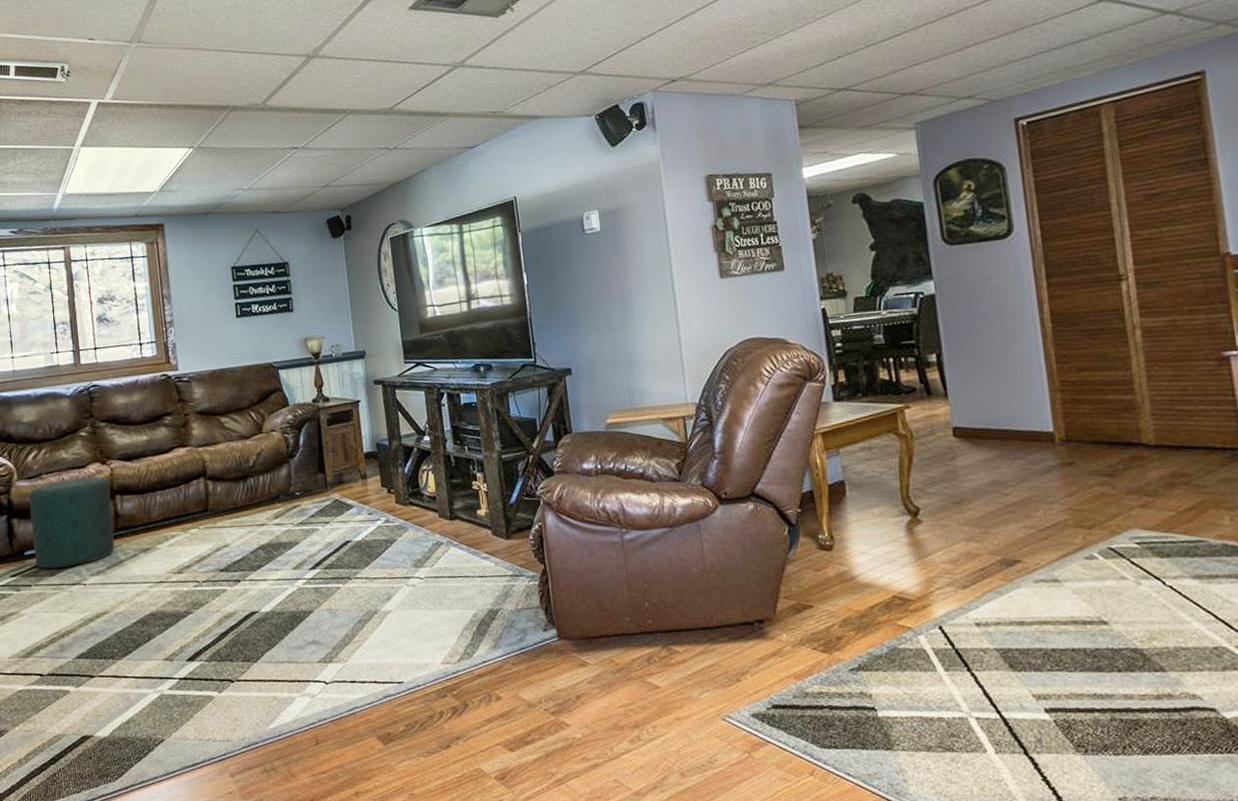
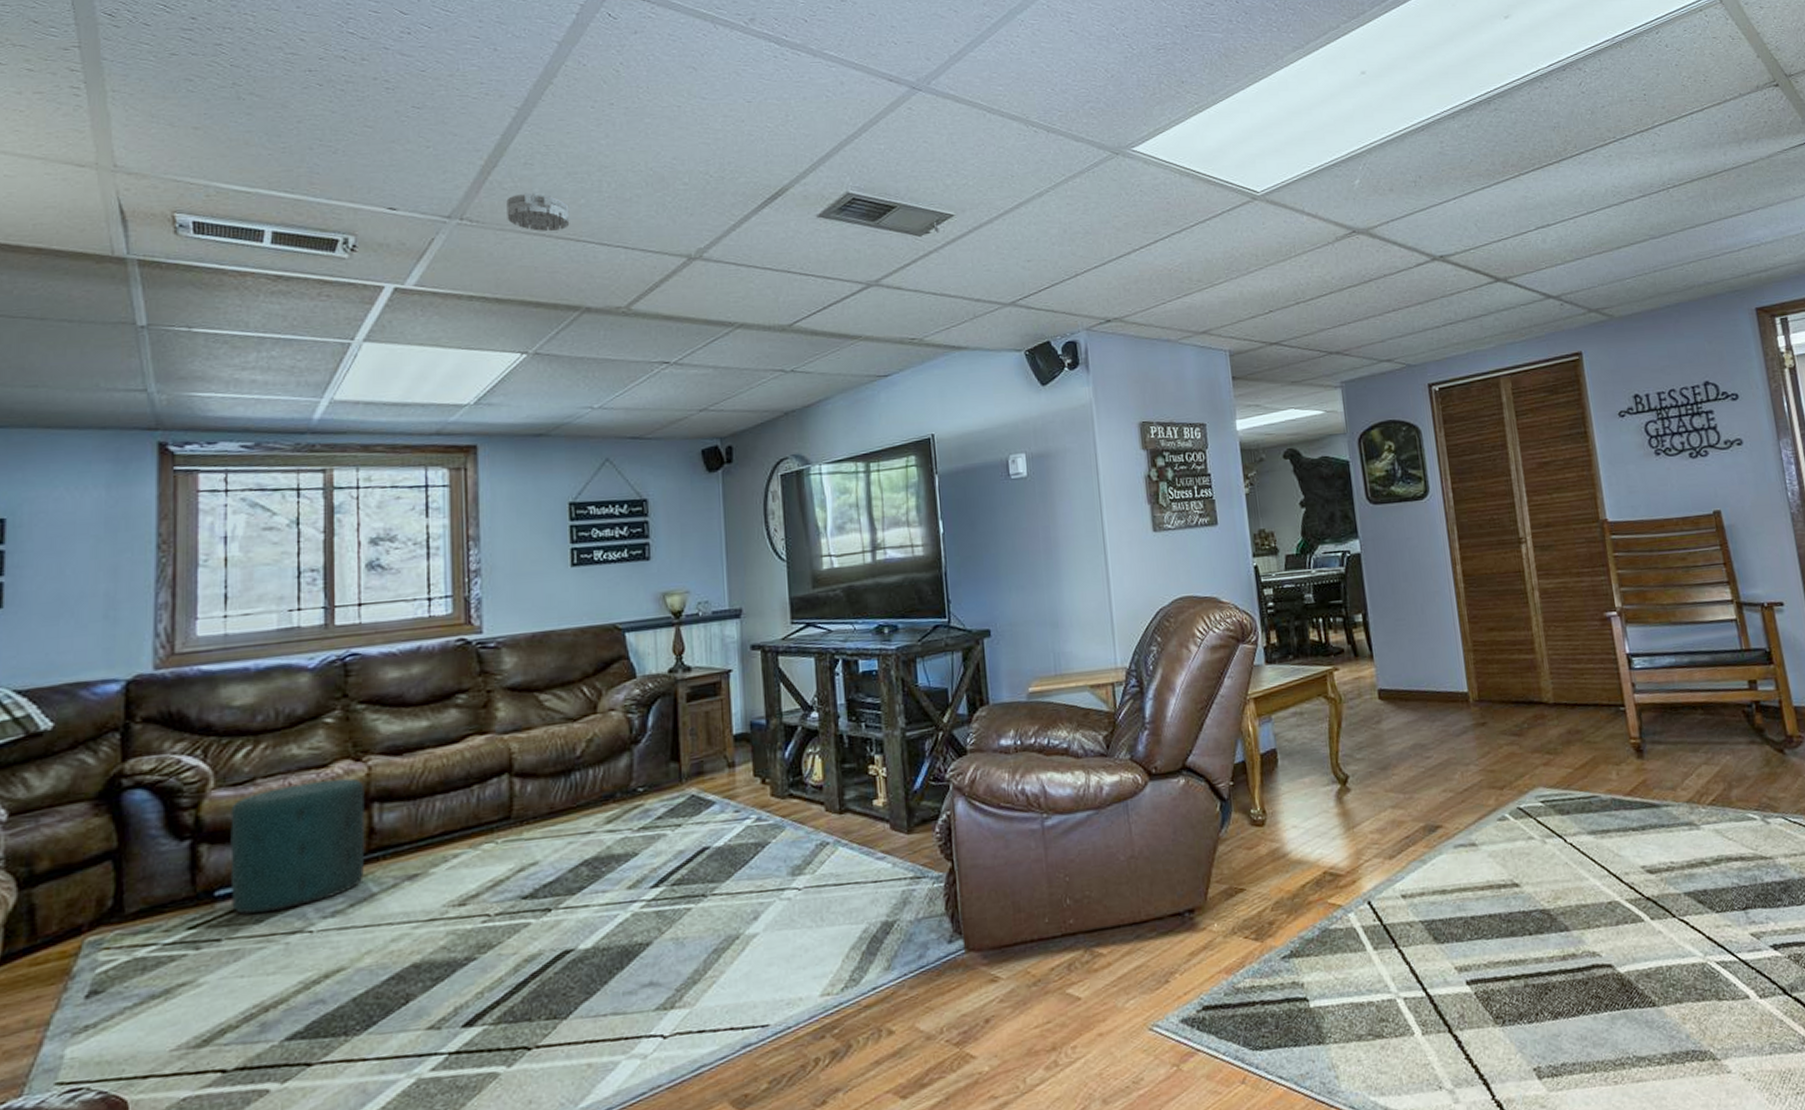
smoke detector: none [169,14,216,46] -> present [506,193,570,232]

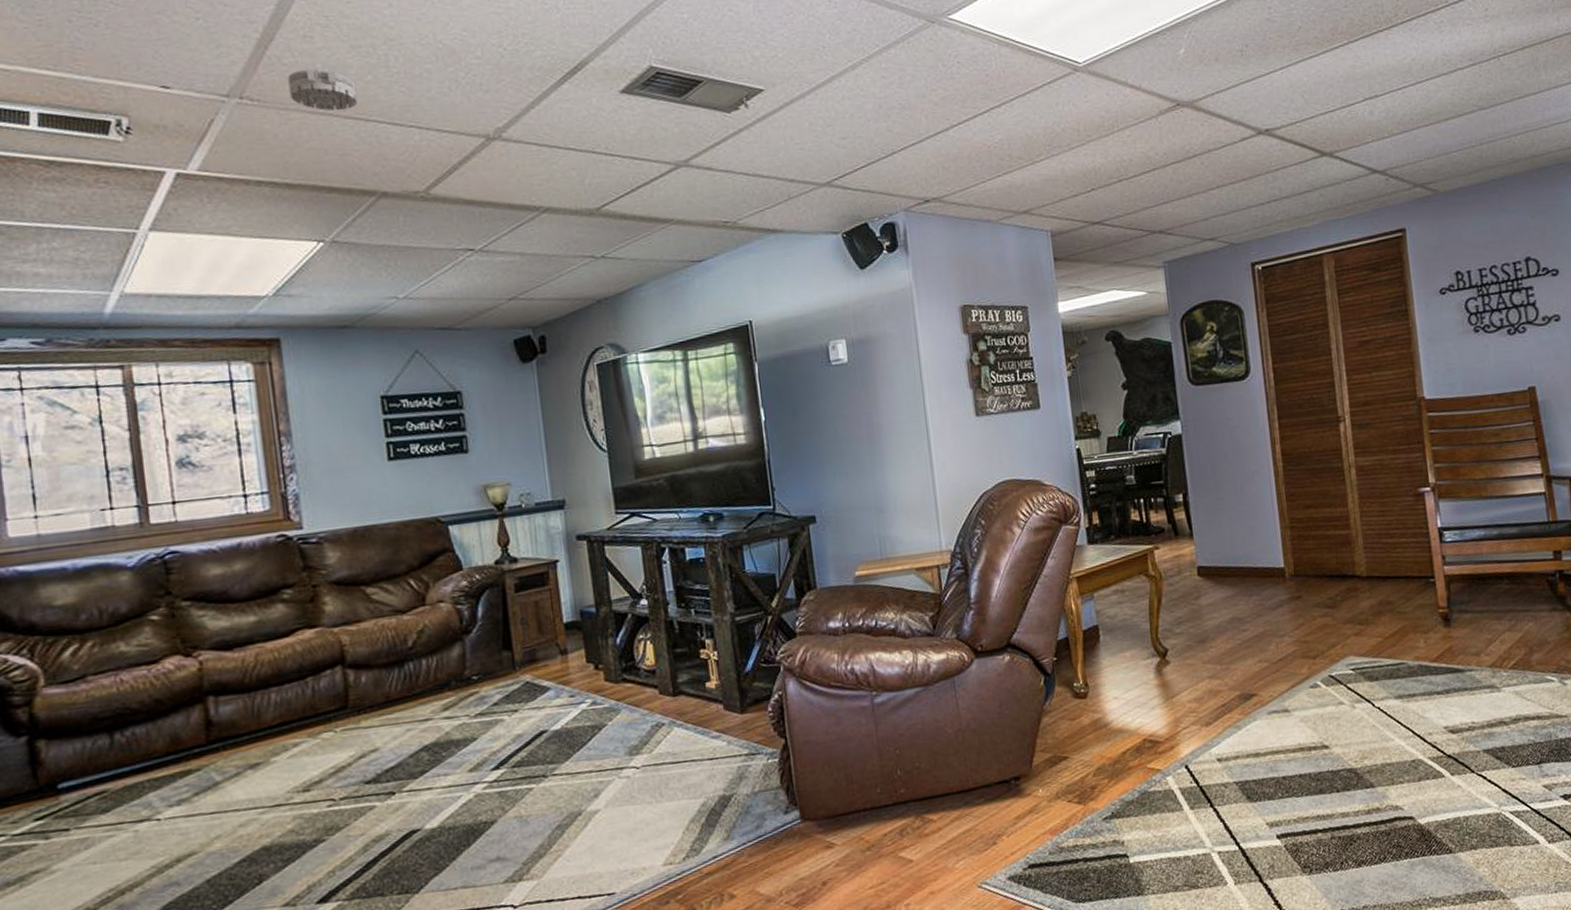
ottoman: present [230,778,365,915] -> none [64,673,206,805]

